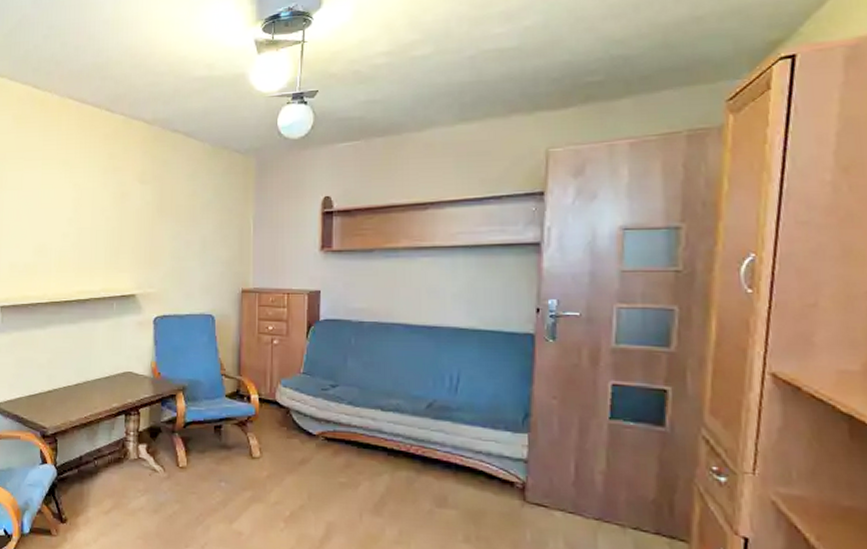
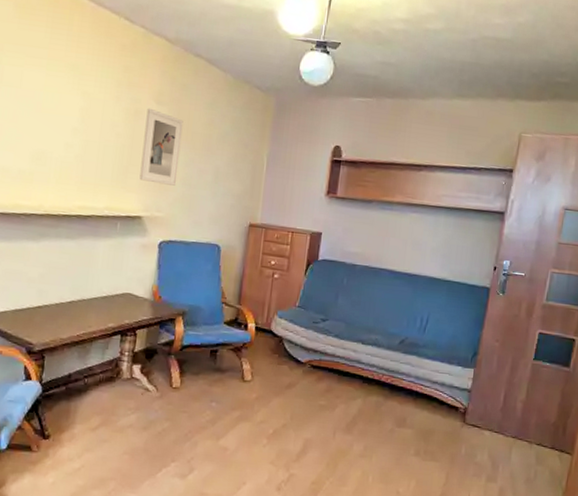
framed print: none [130,188,167,260] -> present [139,108,183,186]

